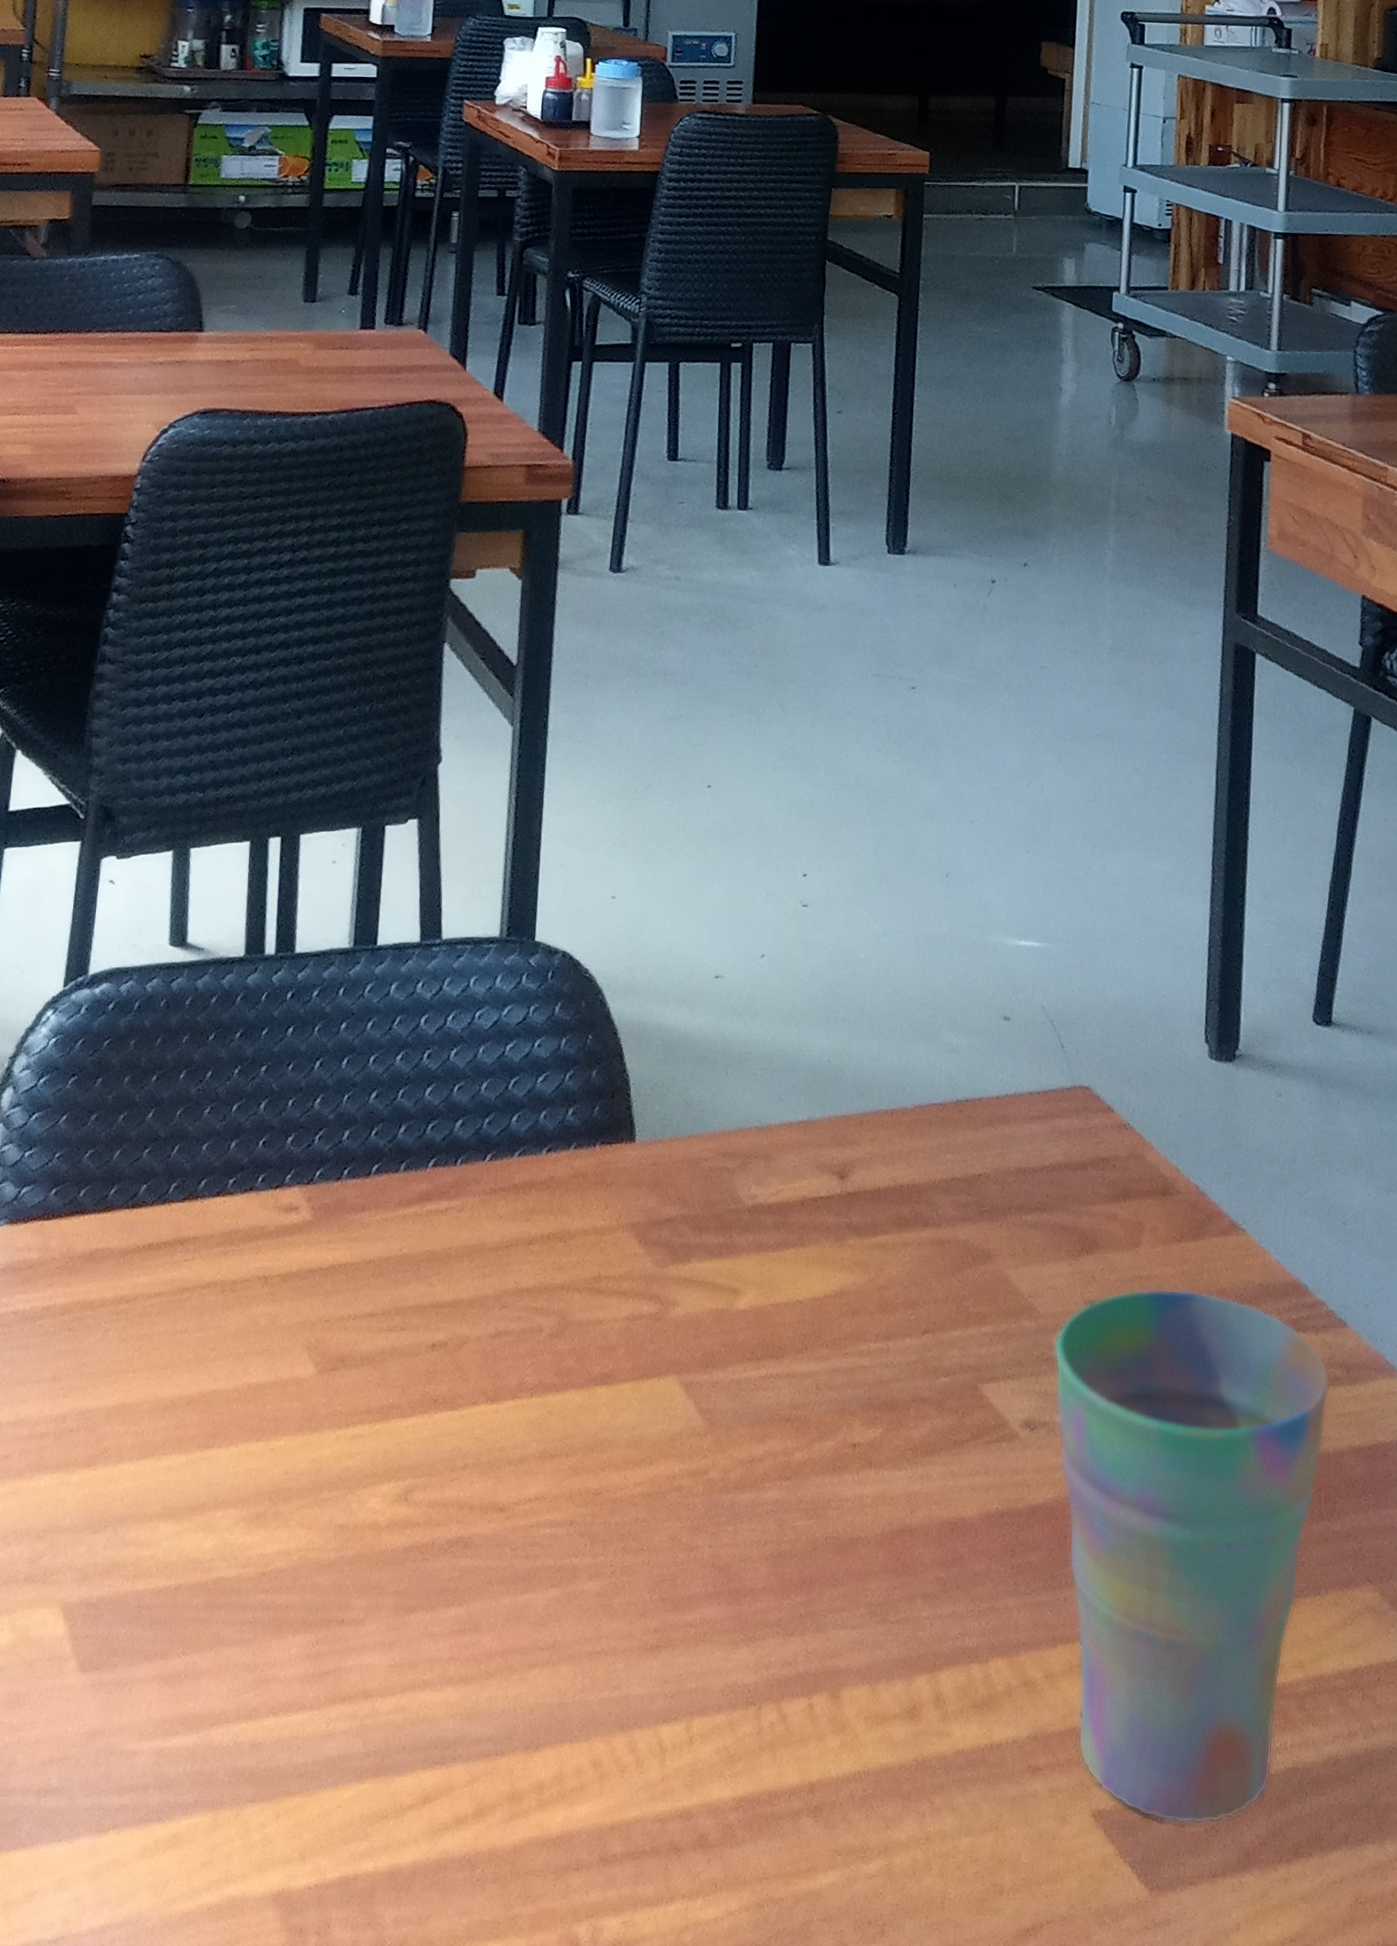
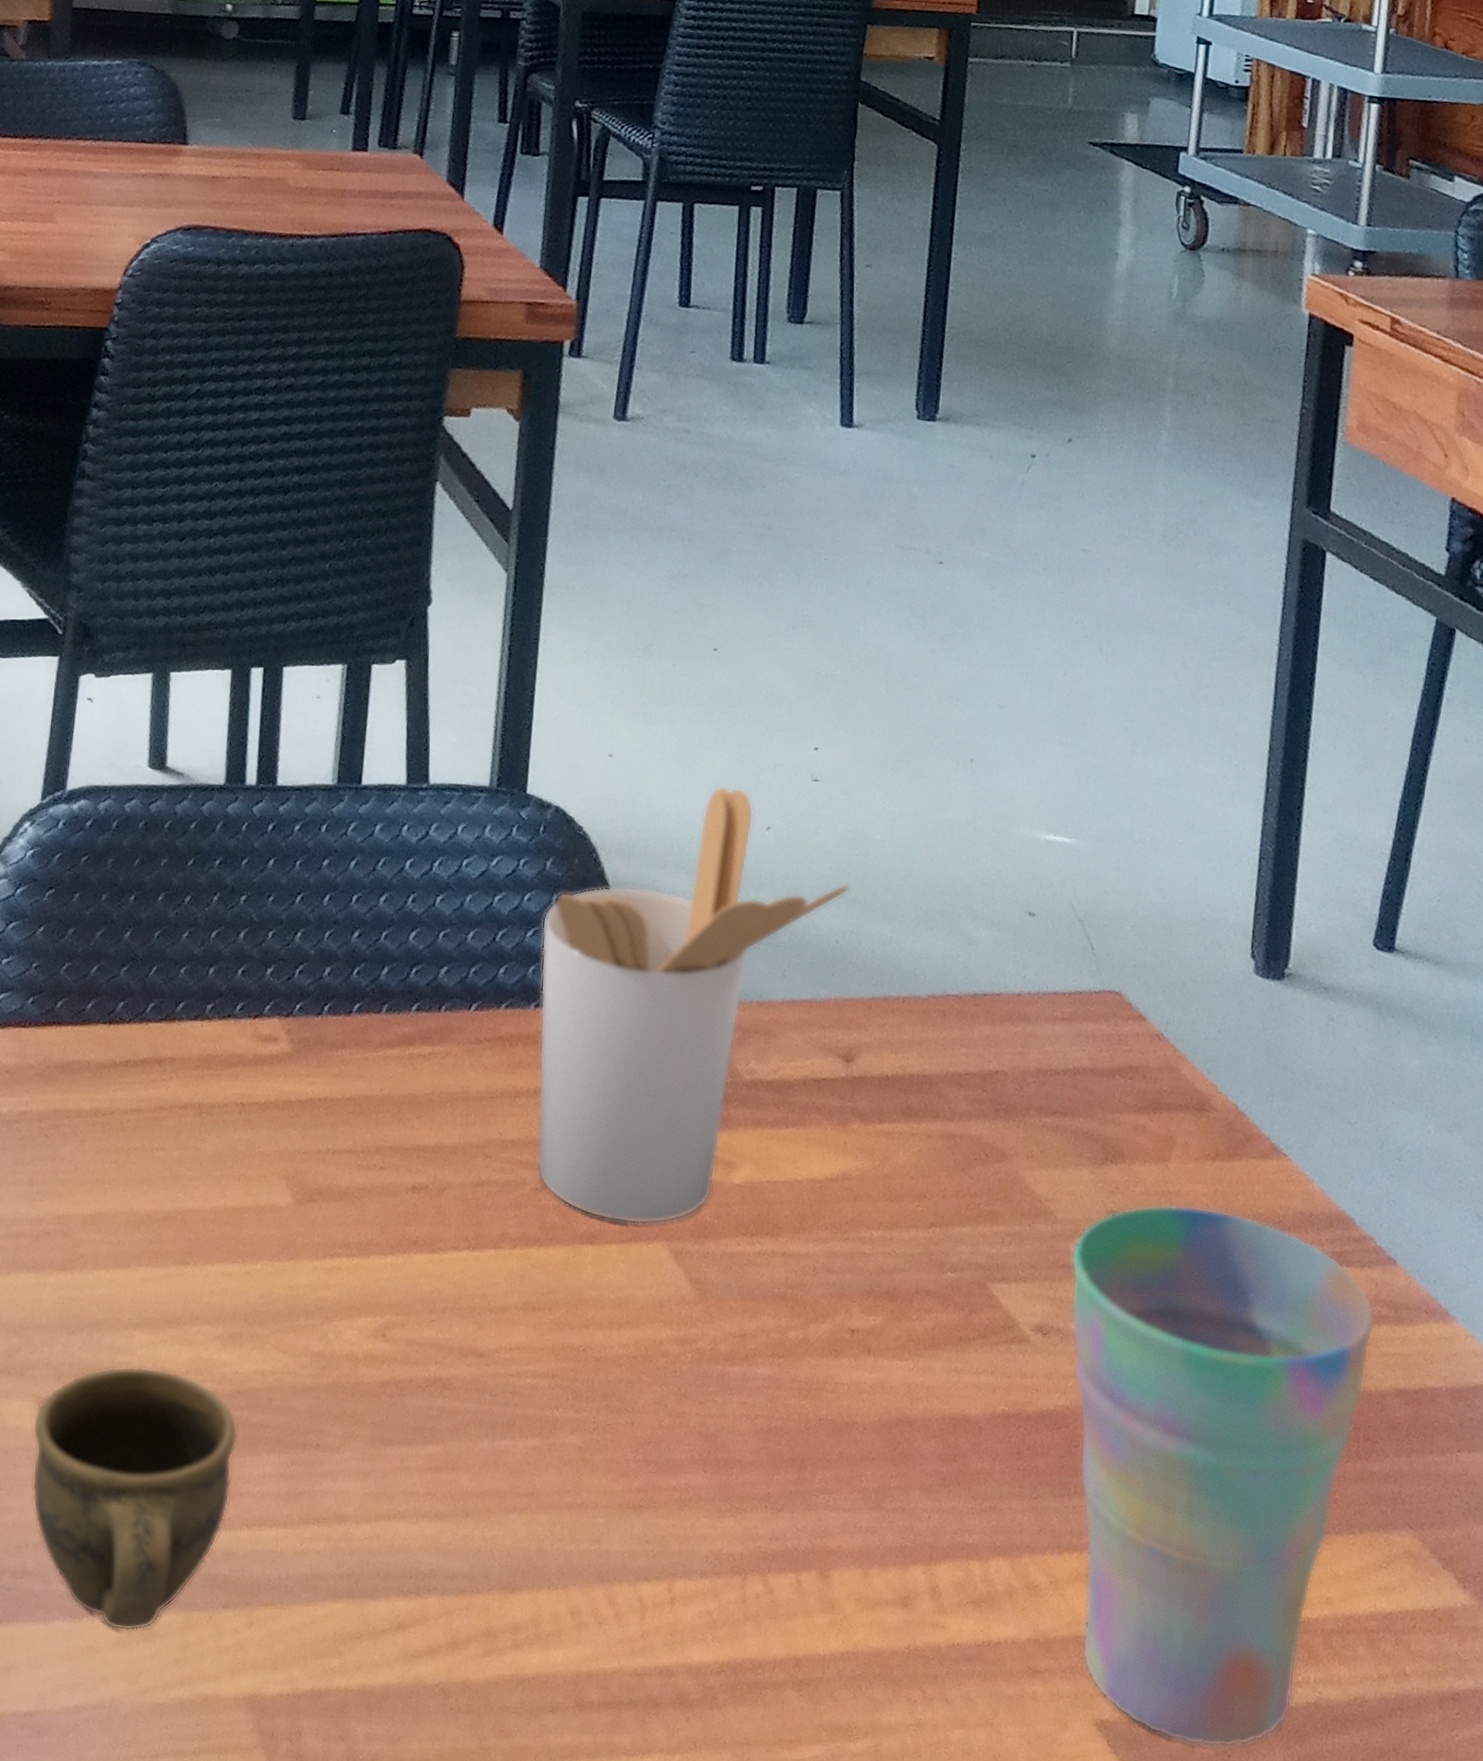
cup: none [56,1559,263,1840] -> present [32,1366,238,1632]
utensil holder: none [551,918,840,1360] -> present [536,786,850,1225]

